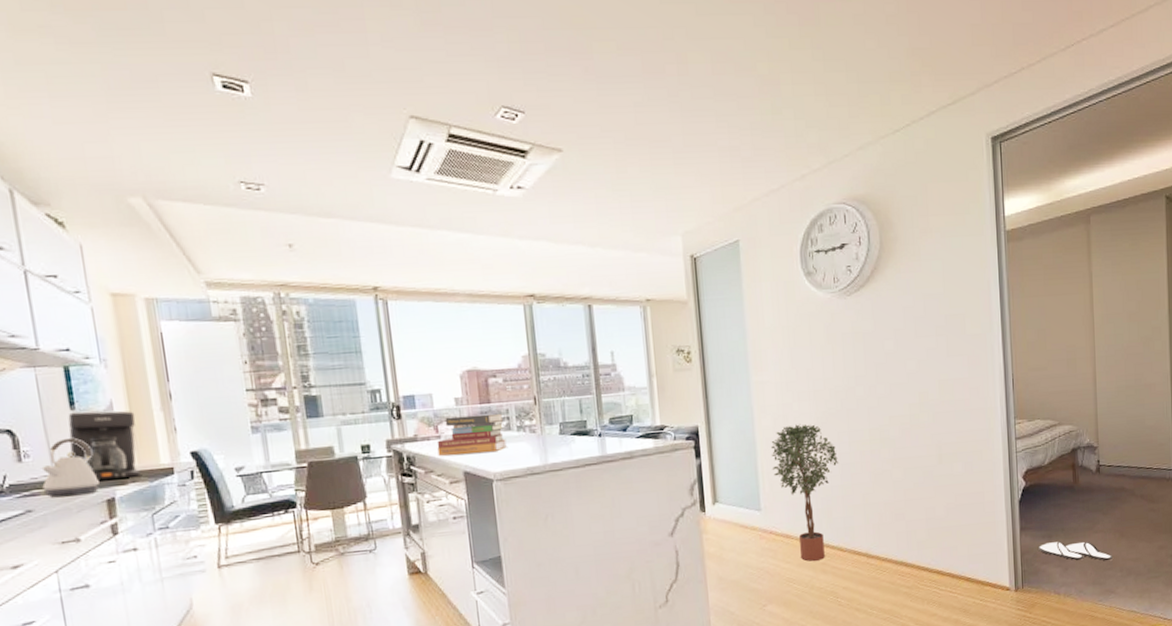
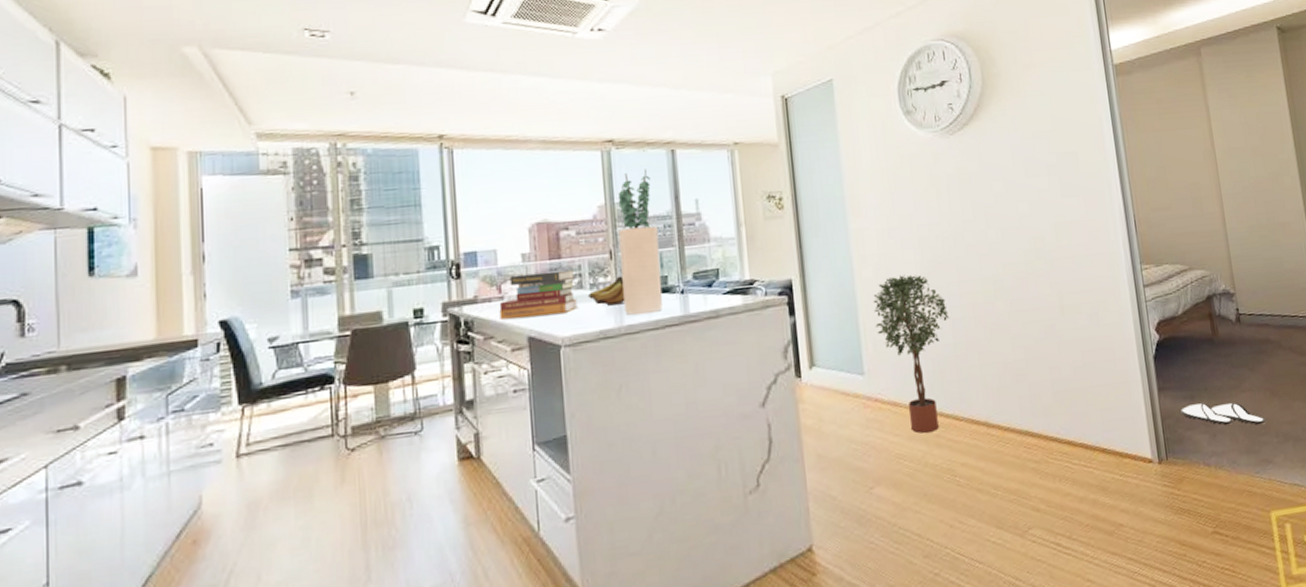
kettle: present [41,437,101,498] -> none [44,307,112,378]
coffee maker: present [68,411,141,480] -> none [82,276,161,356]
fruit: none [516,419,549,446] -> present [588,275,626,306]
vase: none [540,322,583,455] -> present [618,169,663,316]

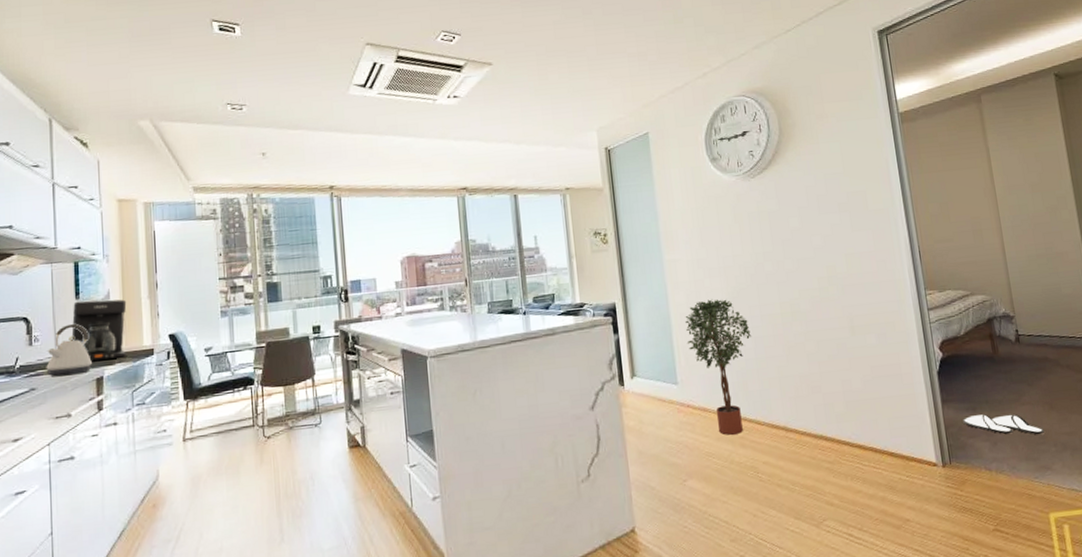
kettle: none [44,307,112,378] -> present [46,323,93,377]
coffee maker: none [82,276,161,356] -> present [71,299,127,361]
books: present [499,269,578,320] -> none [378,294,440,335]
fruit: present [588,275,626,306] -> none [449,299,478,325]
vase: present [618,169,663,316] -> none [471,211,509,333]

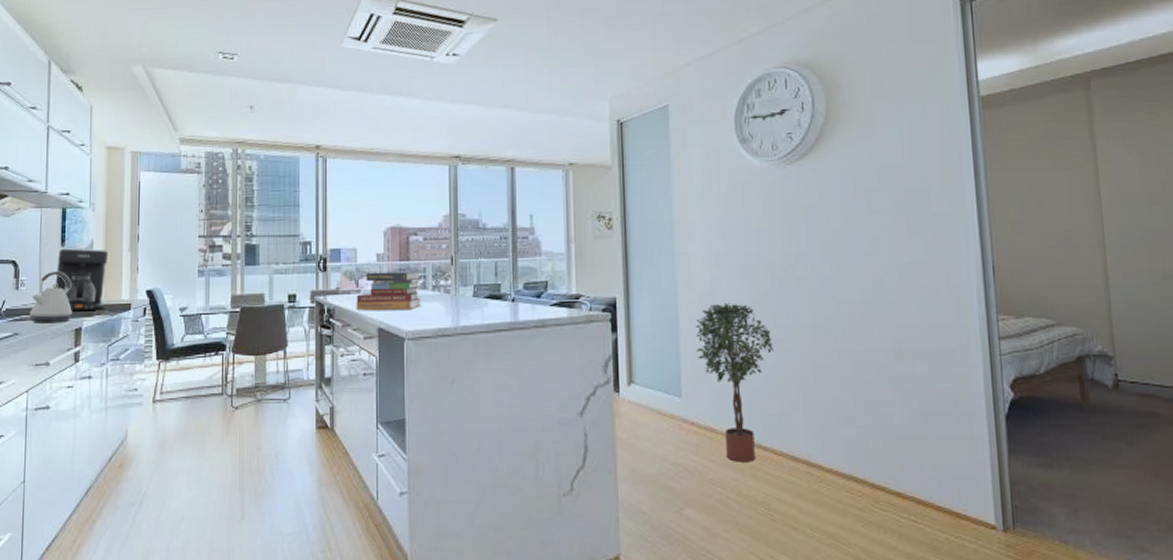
books: none [378,294,440,335] -> present [356,271,421,310]
slippers: present [963,414,1044,435] -> none [1034,474,1144,507]

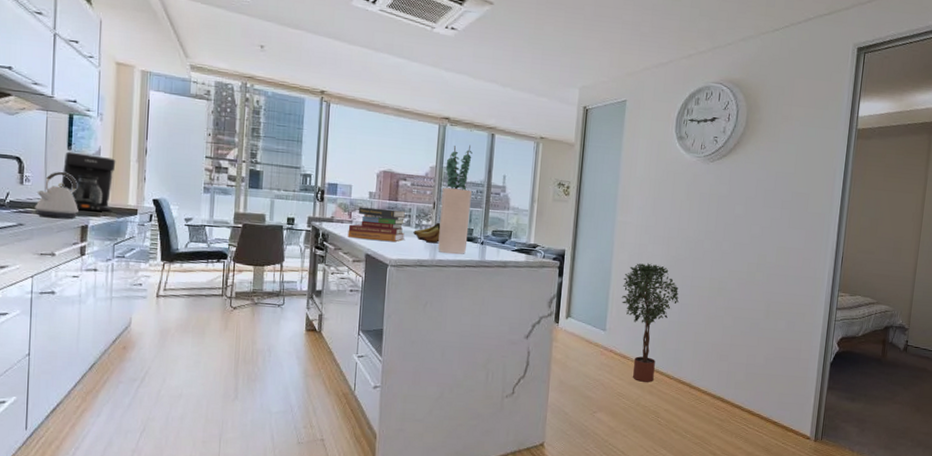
fruit: none [431,280,462,307] -> present [413,222,441,244]
vase: none [460,184,496,318] -> present [438,145,472,255]

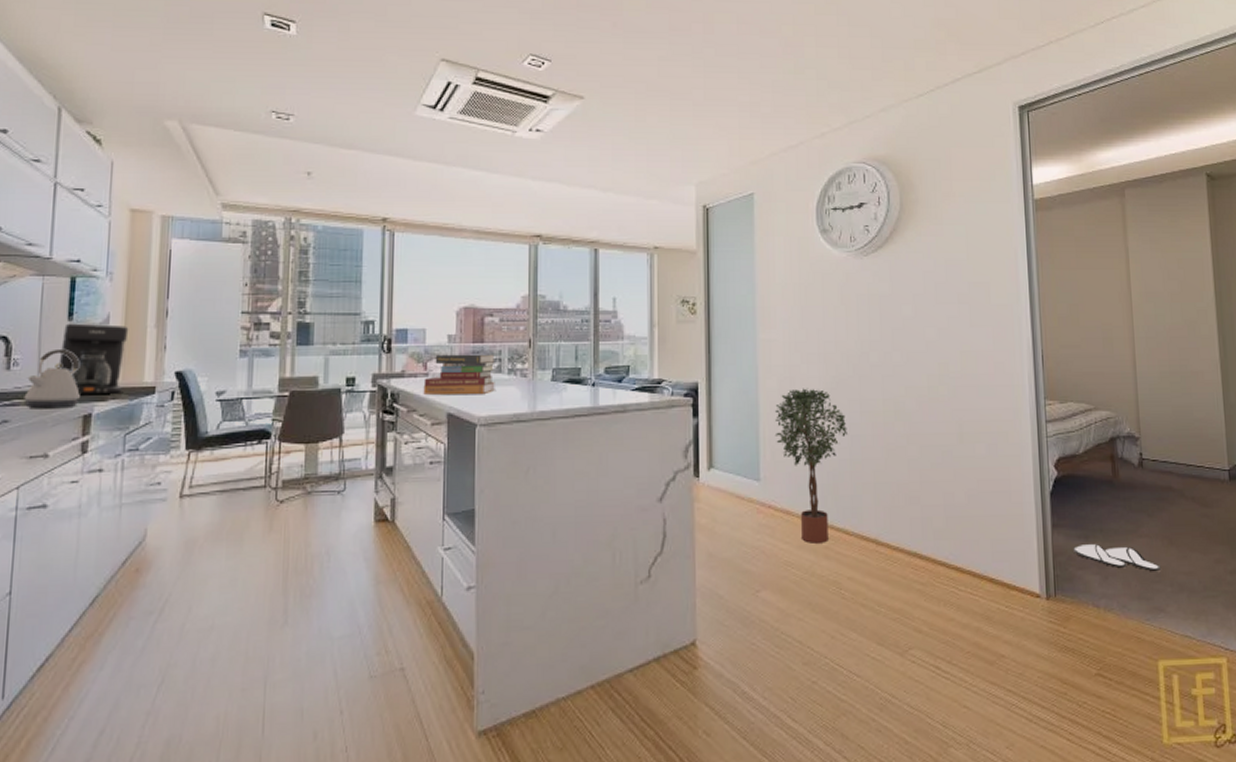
fruit: present [413,222,441,244] -> none [506,364,540,391]
vase: present [438,145,472,255] -> none [538,265,575,403]
slippers: none [841,404,906,430] -> present [1073,544,1161,572]

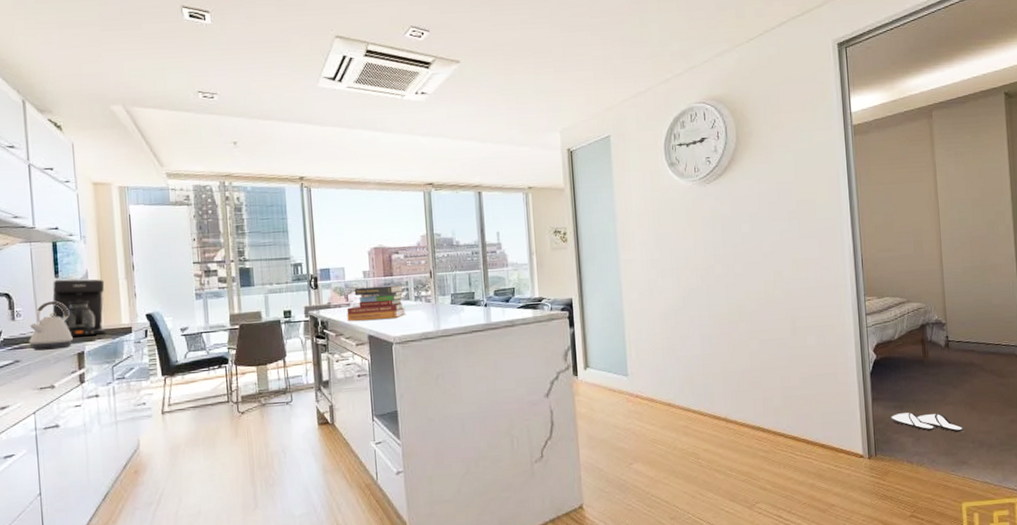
potted tree: present [774,388,847,543] -> none [637,298,699,424]

